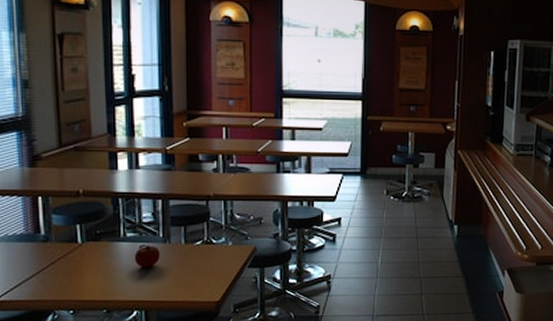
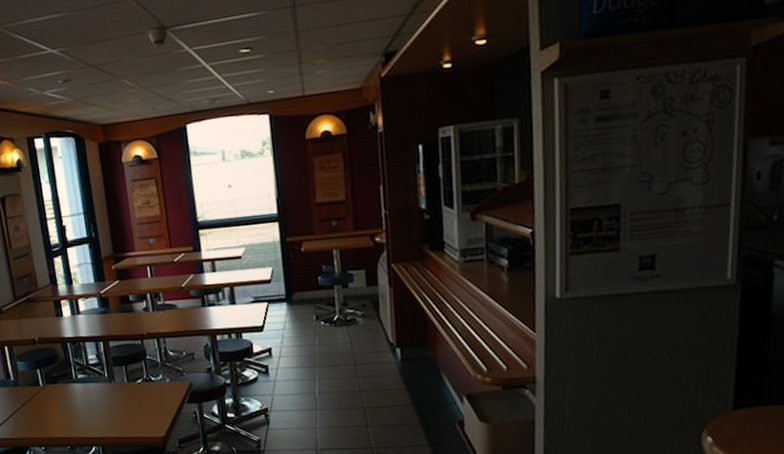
fruit: present [134,244,160,268] -> none [86,384,108,407]

